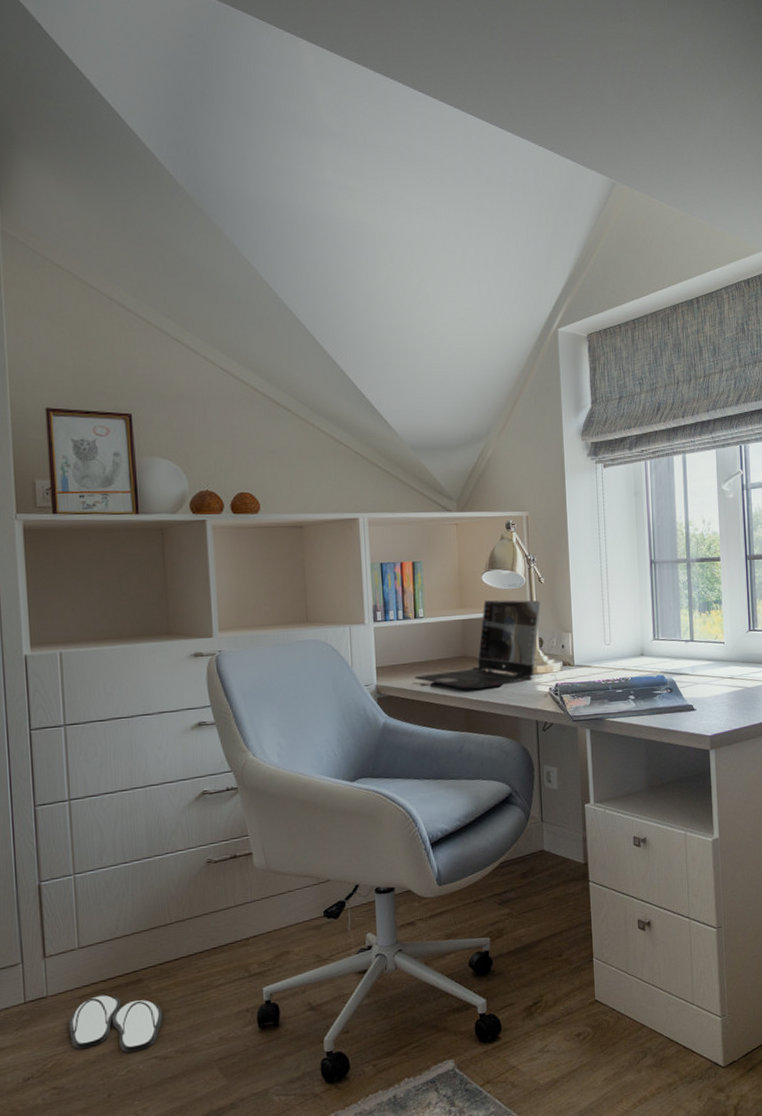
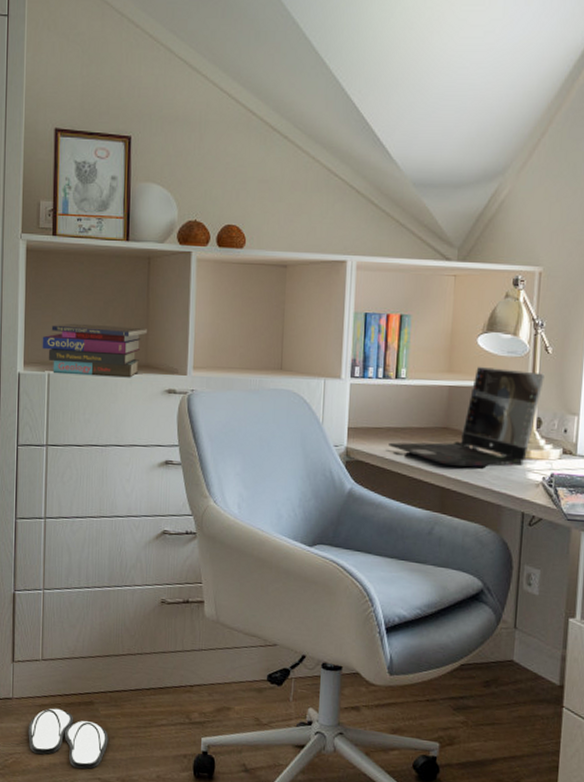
books: none [49,596,168,652] -> present [42,323,148,378]

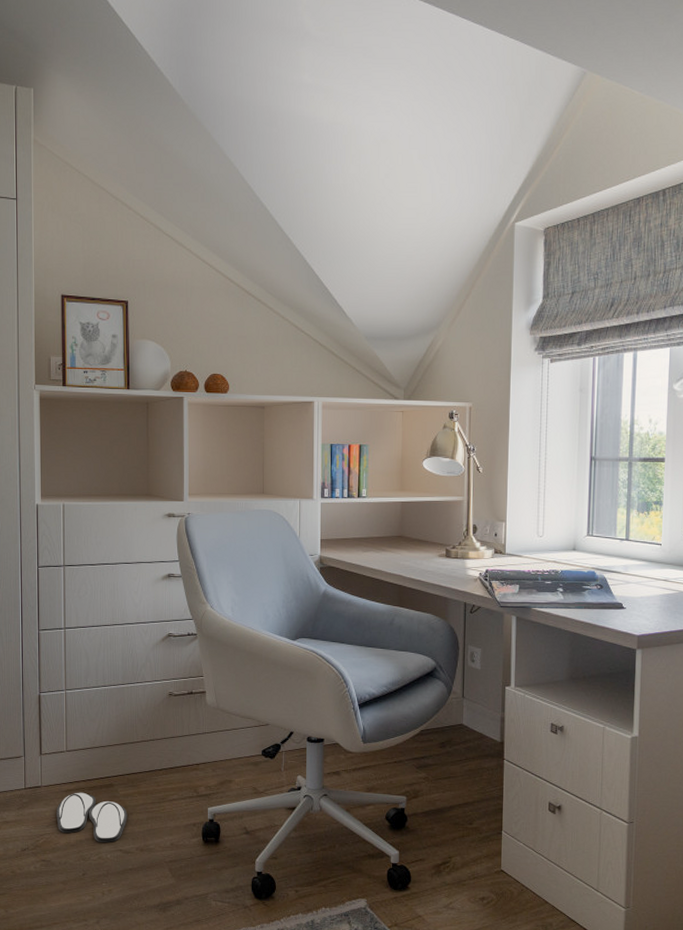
books: present [42,323,148,378] -> none [56,460,149,505]
laptop computer: present [389,366,545,467] -> none [355,484,477,568]

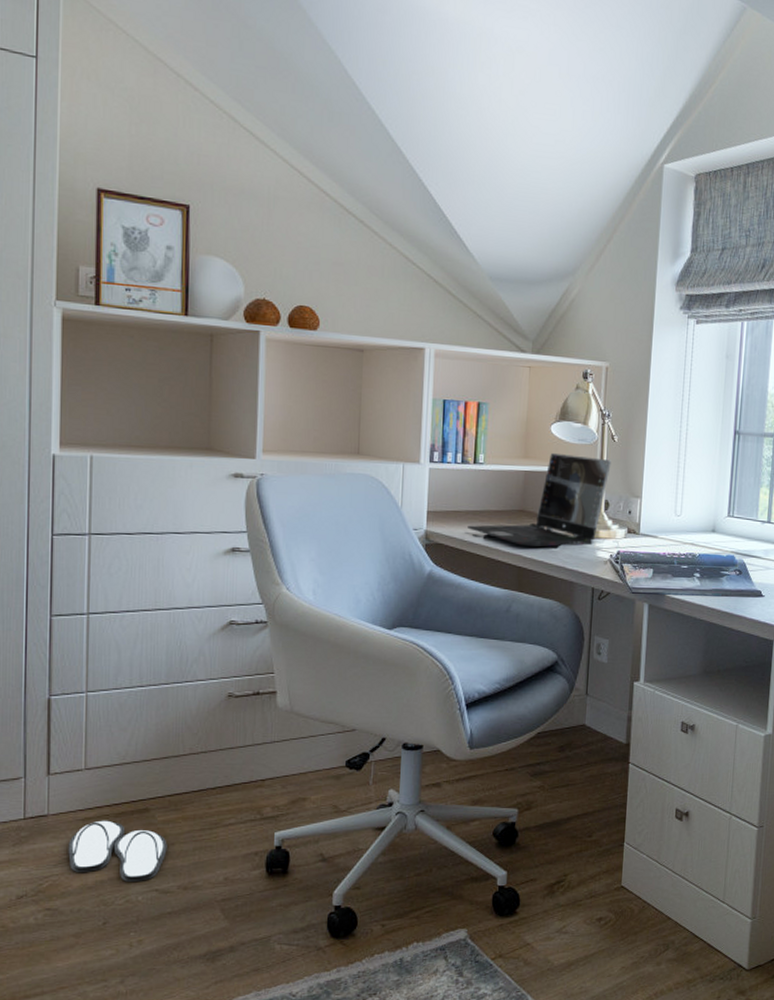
laptop computer: none [355,484,477,568] -> present [467,452,611,548]

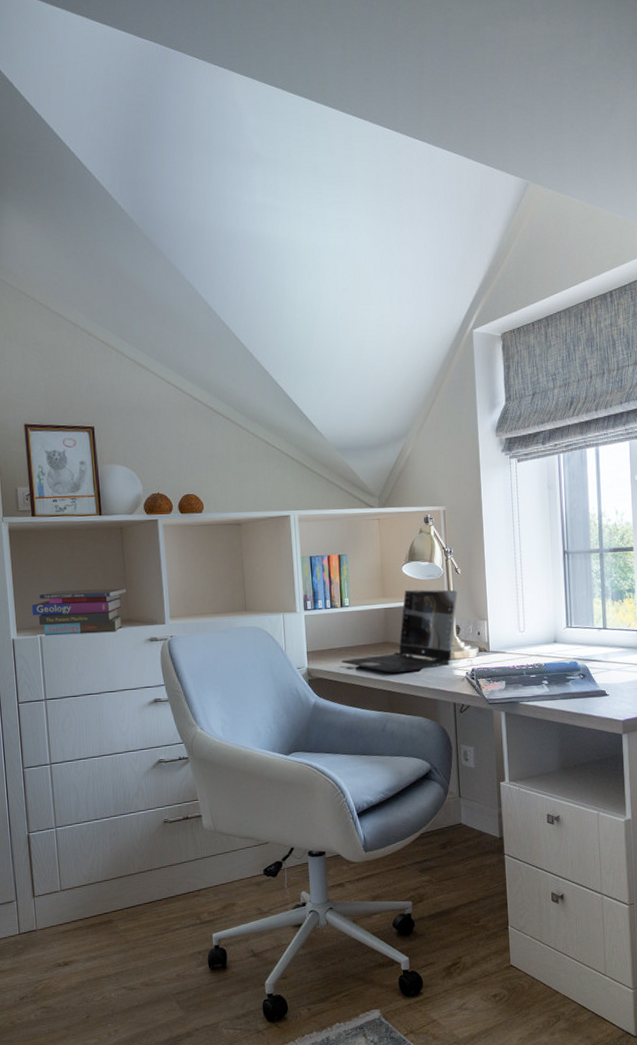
slippers: present [68,820,167,882] -> none [54,931,130,982]
books: none [82,401,211,461] -> present [31,588,127,636]

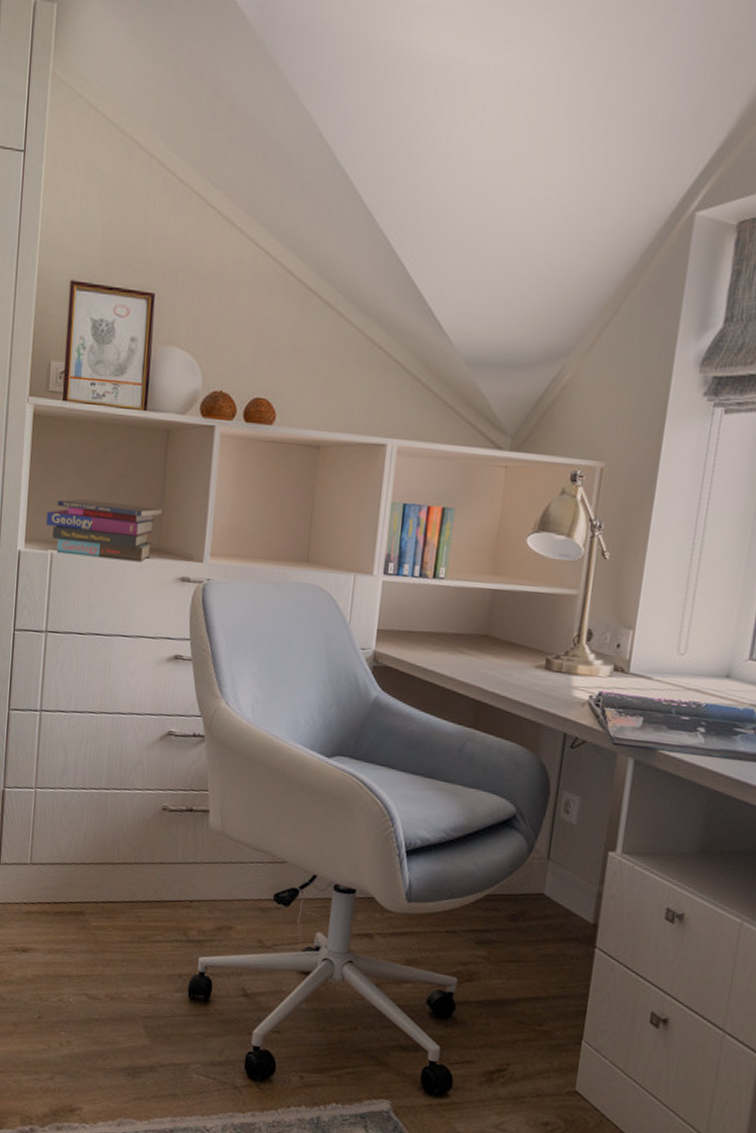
laptop computer: present [342,589,458,673] -> none [421,569,599,683]

